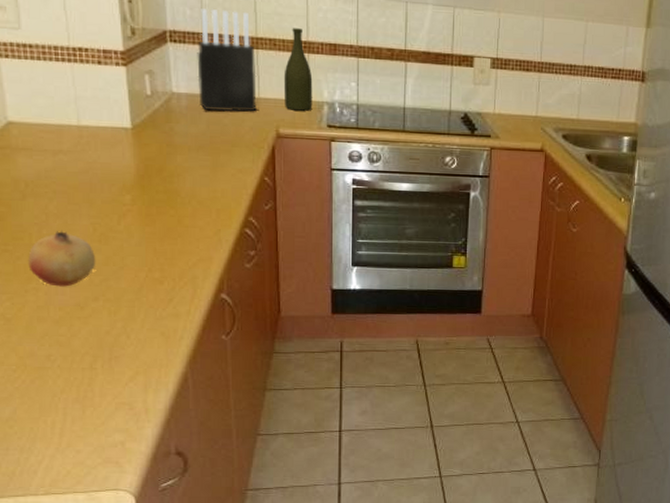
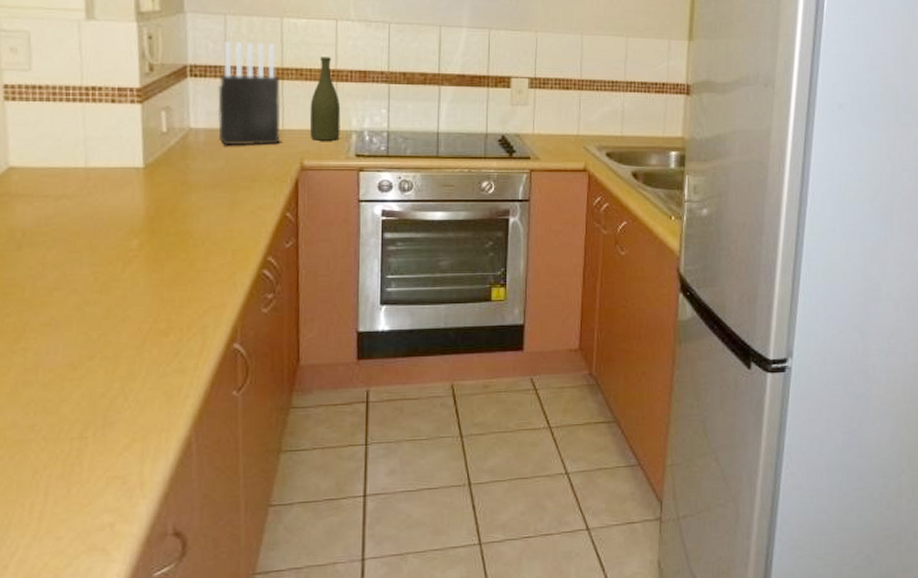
fruit: present [28,230,96,287] -> none [18,281,95,345]

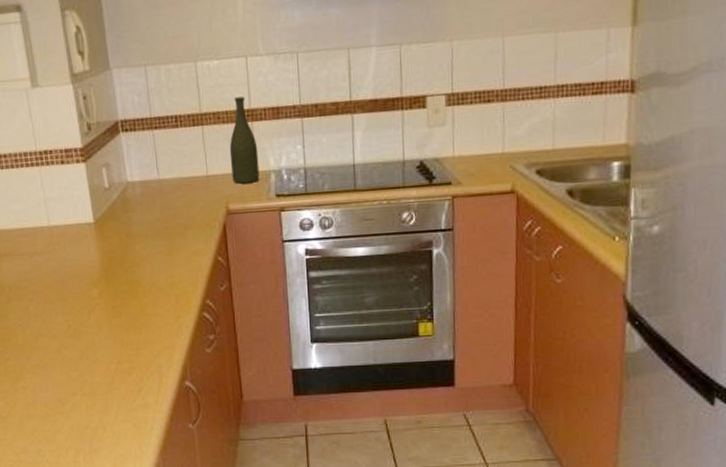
knife block: present [217,42,281,146] -> none [147,89,206,195]

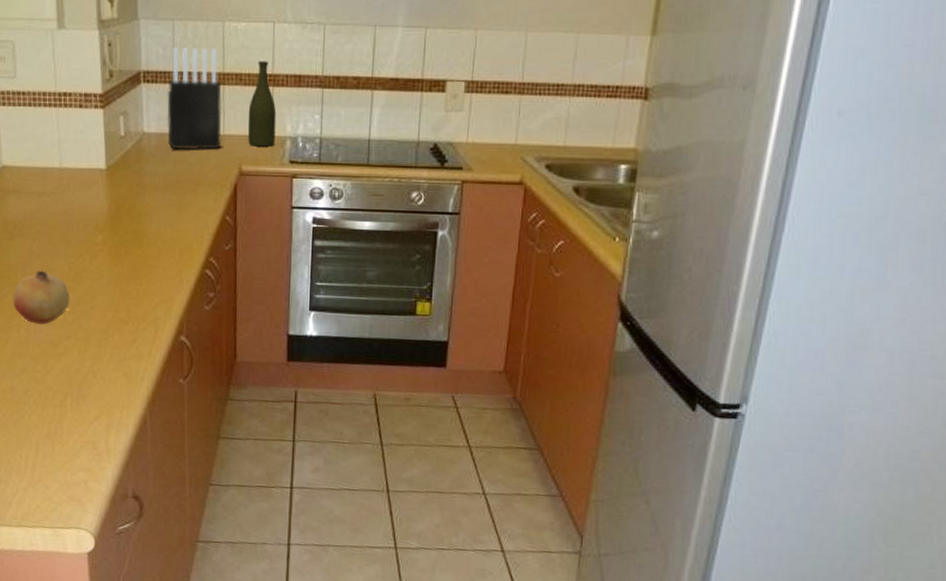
fruit: none [16,329,73,384] -> present [13,269,70,325]
knife block: none [147,89,206,195] -> present [167,47,222,150]

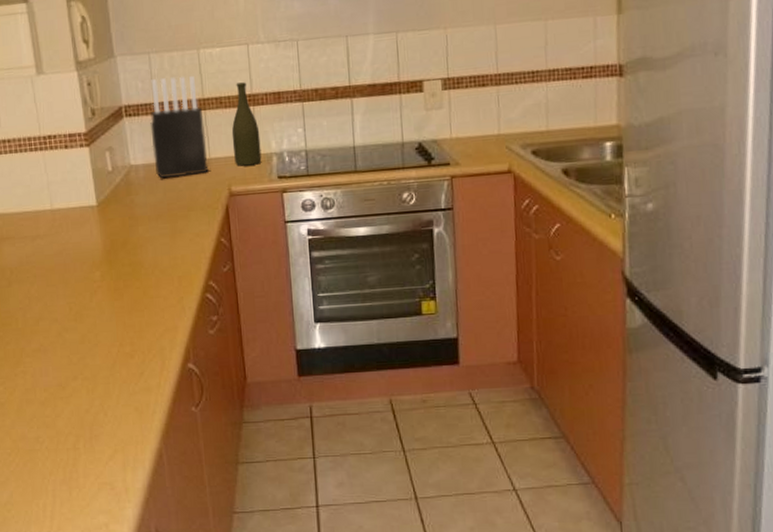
fruit: present [13,269,70,325] -> none [16,312,74,368]

